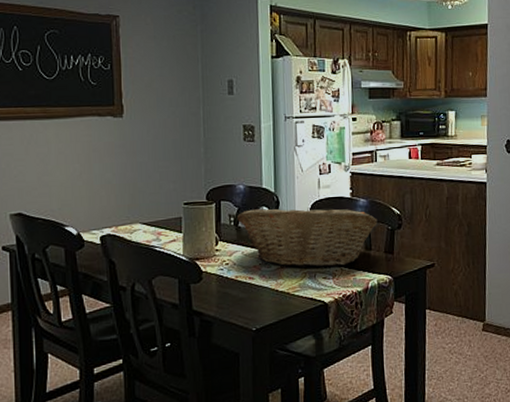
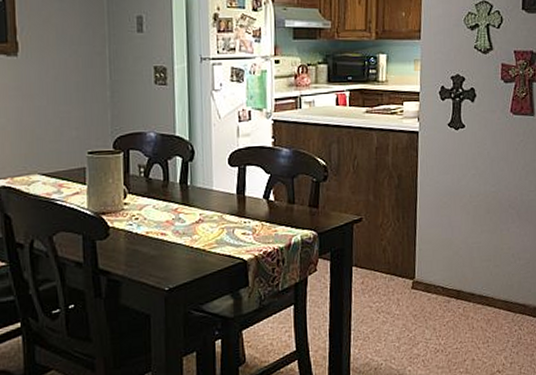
fruit basket: present [237,207,378,267] -> none [148,157,302,222]

